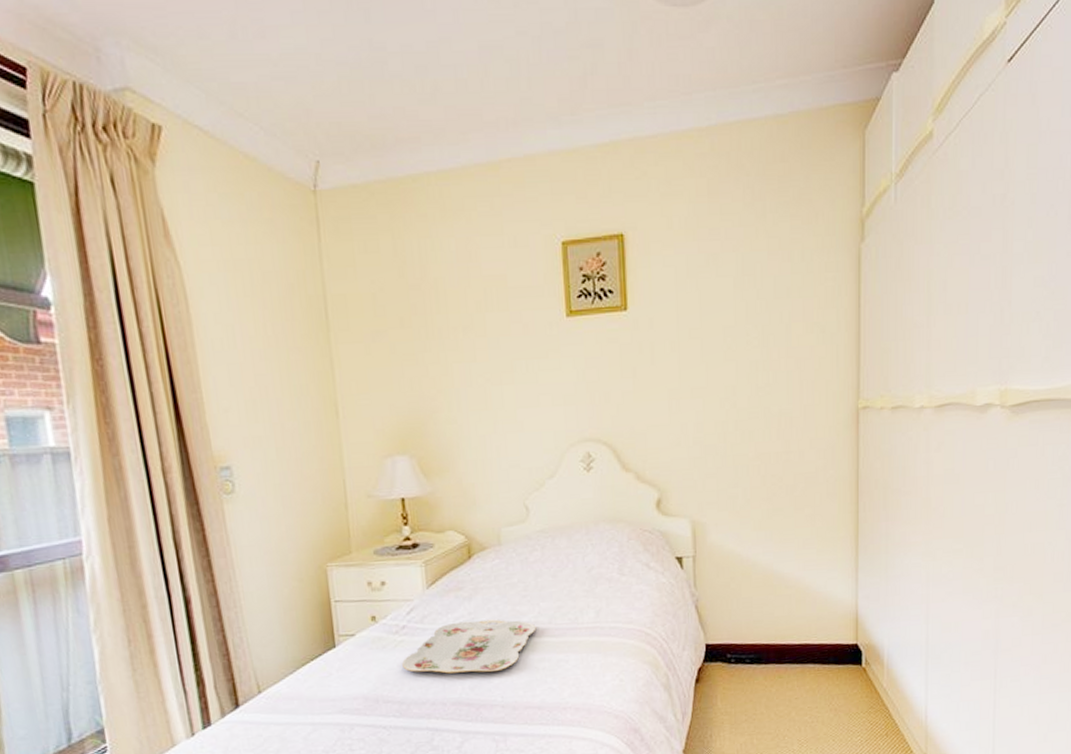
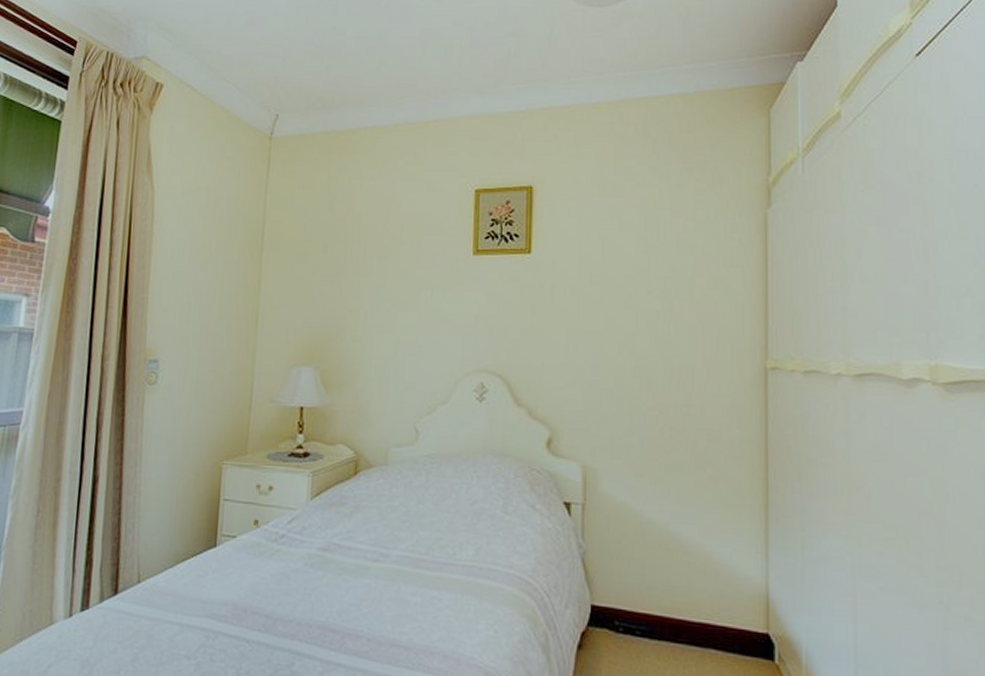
serving tray: present [402,619,537,674] -> none [276,539,413,599]

